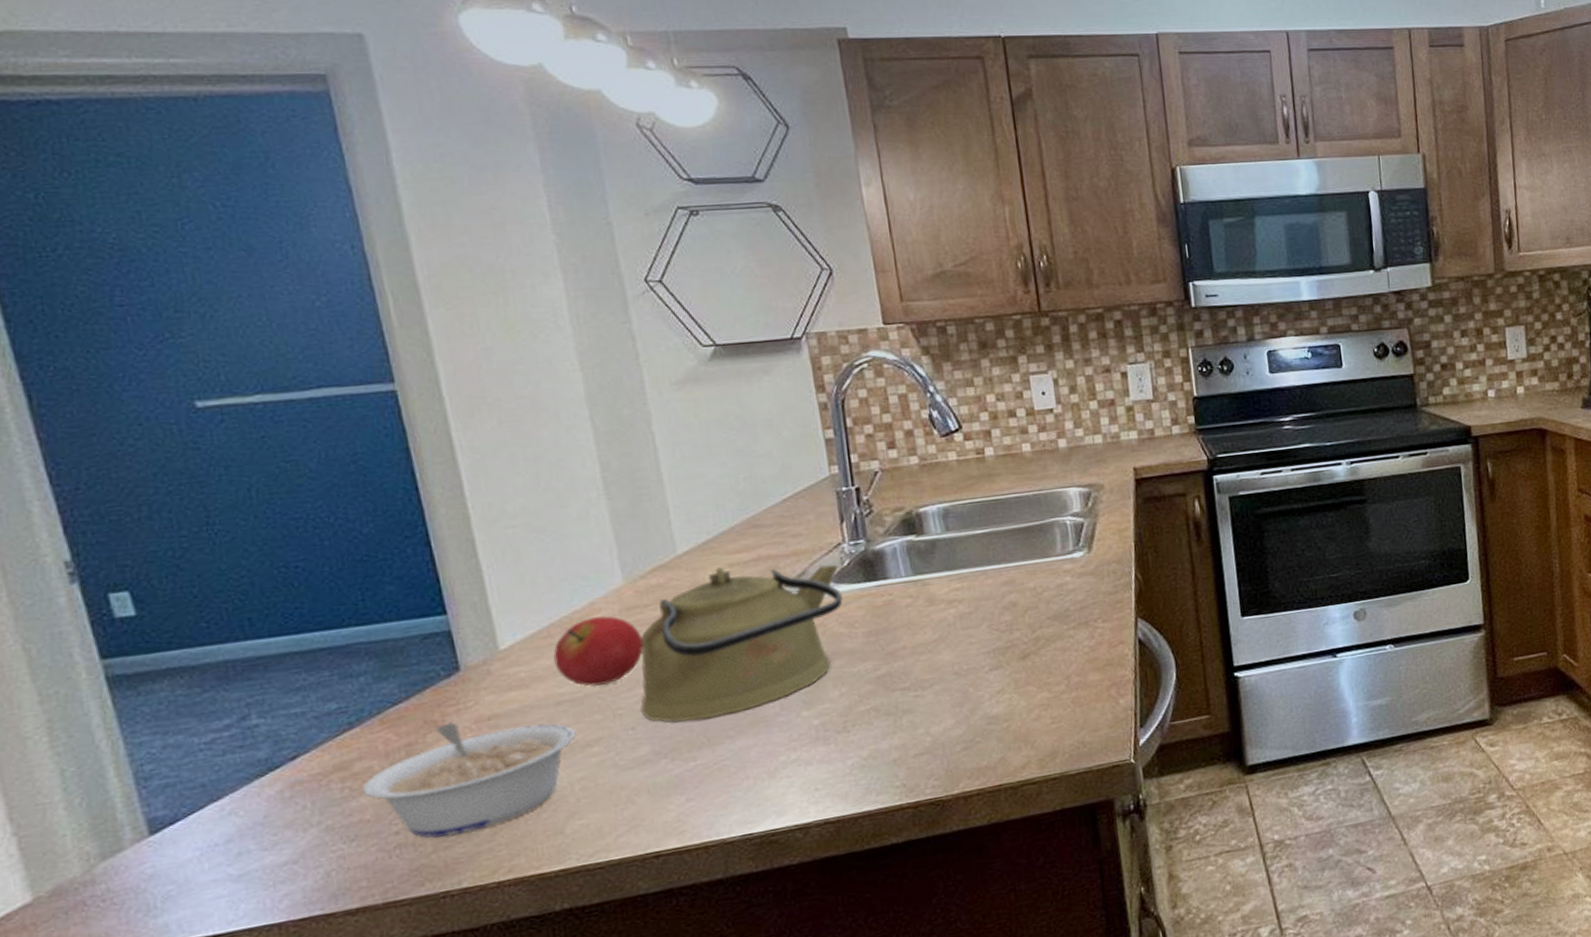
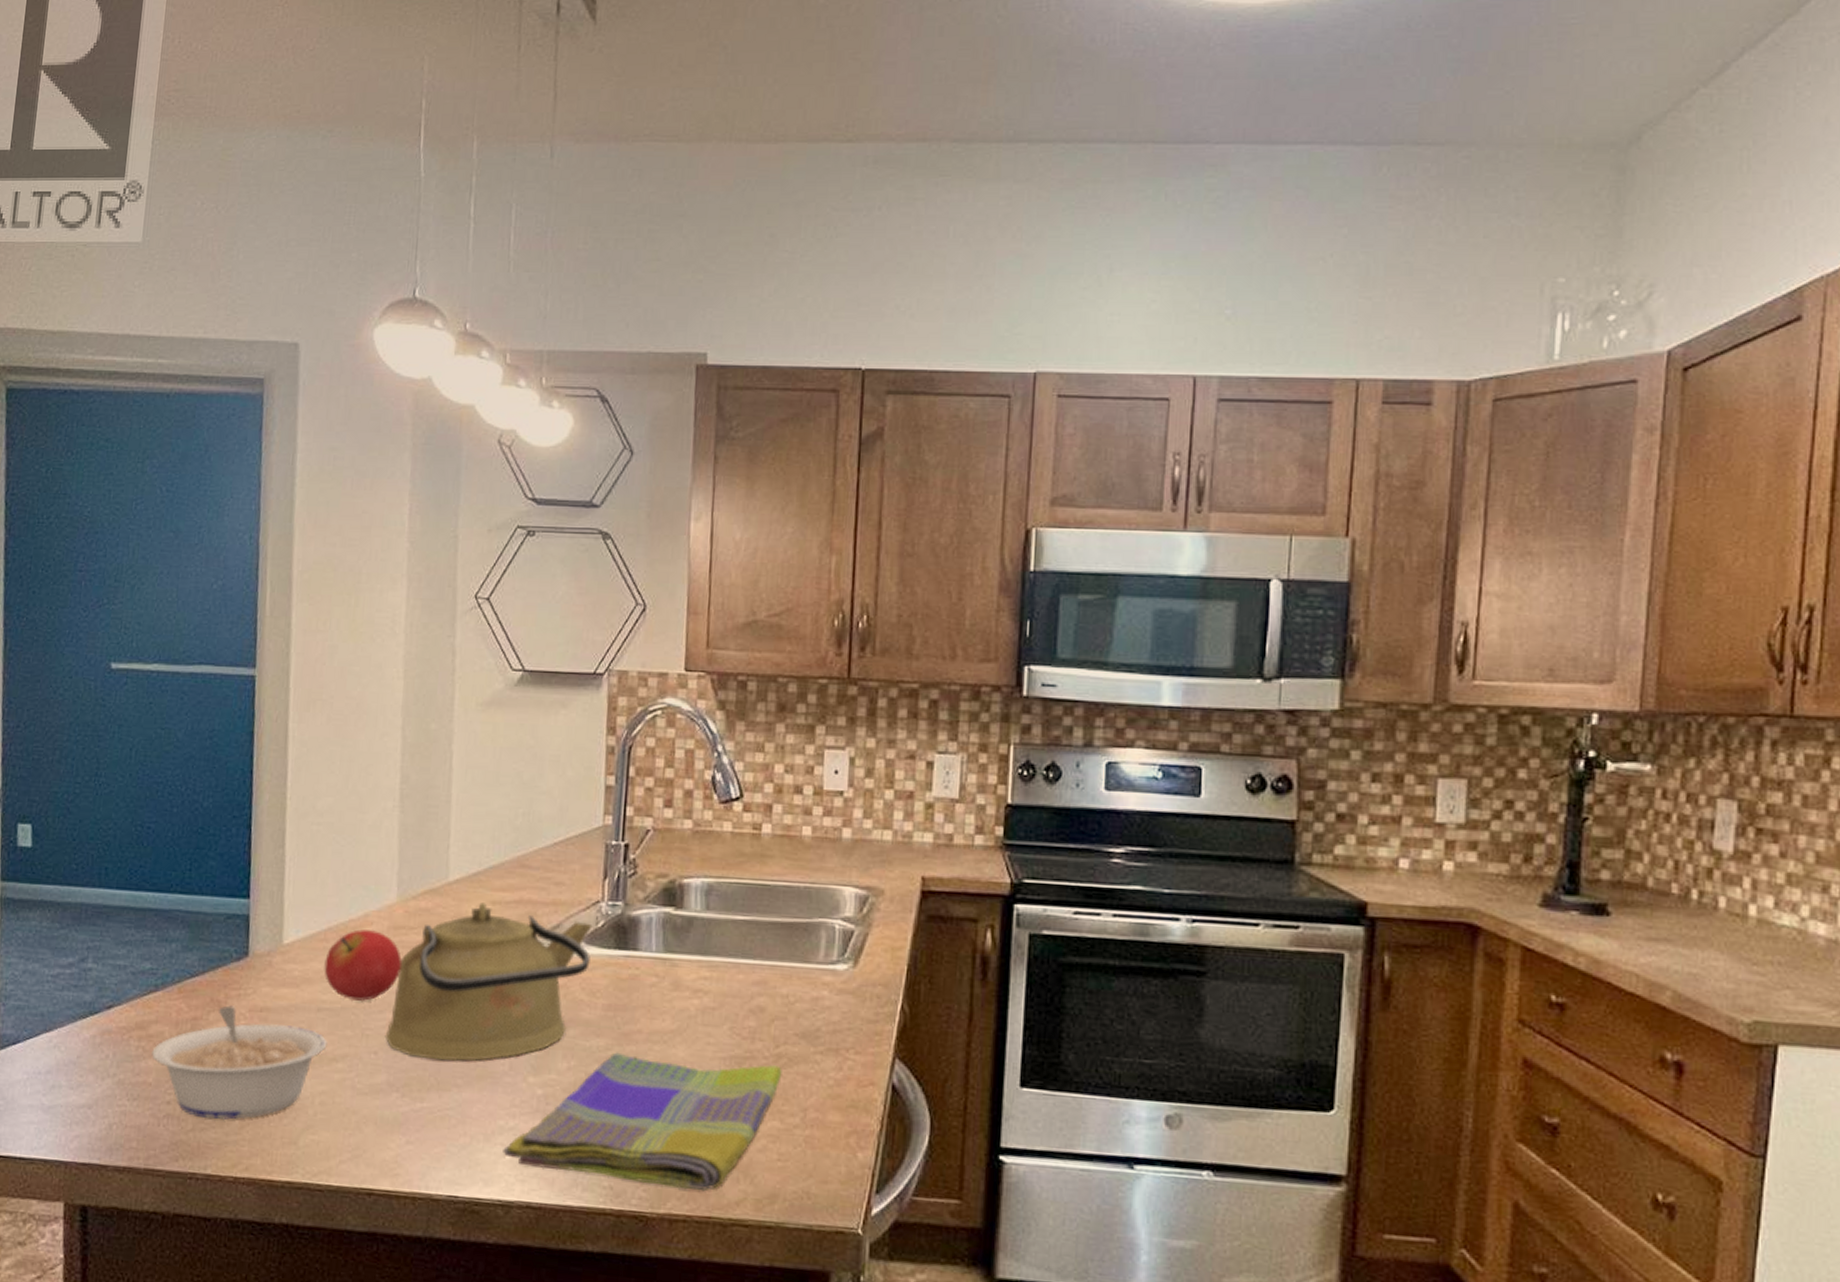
dish towel: none [790,647,1043,789] -> present [503,1052,782,1192]

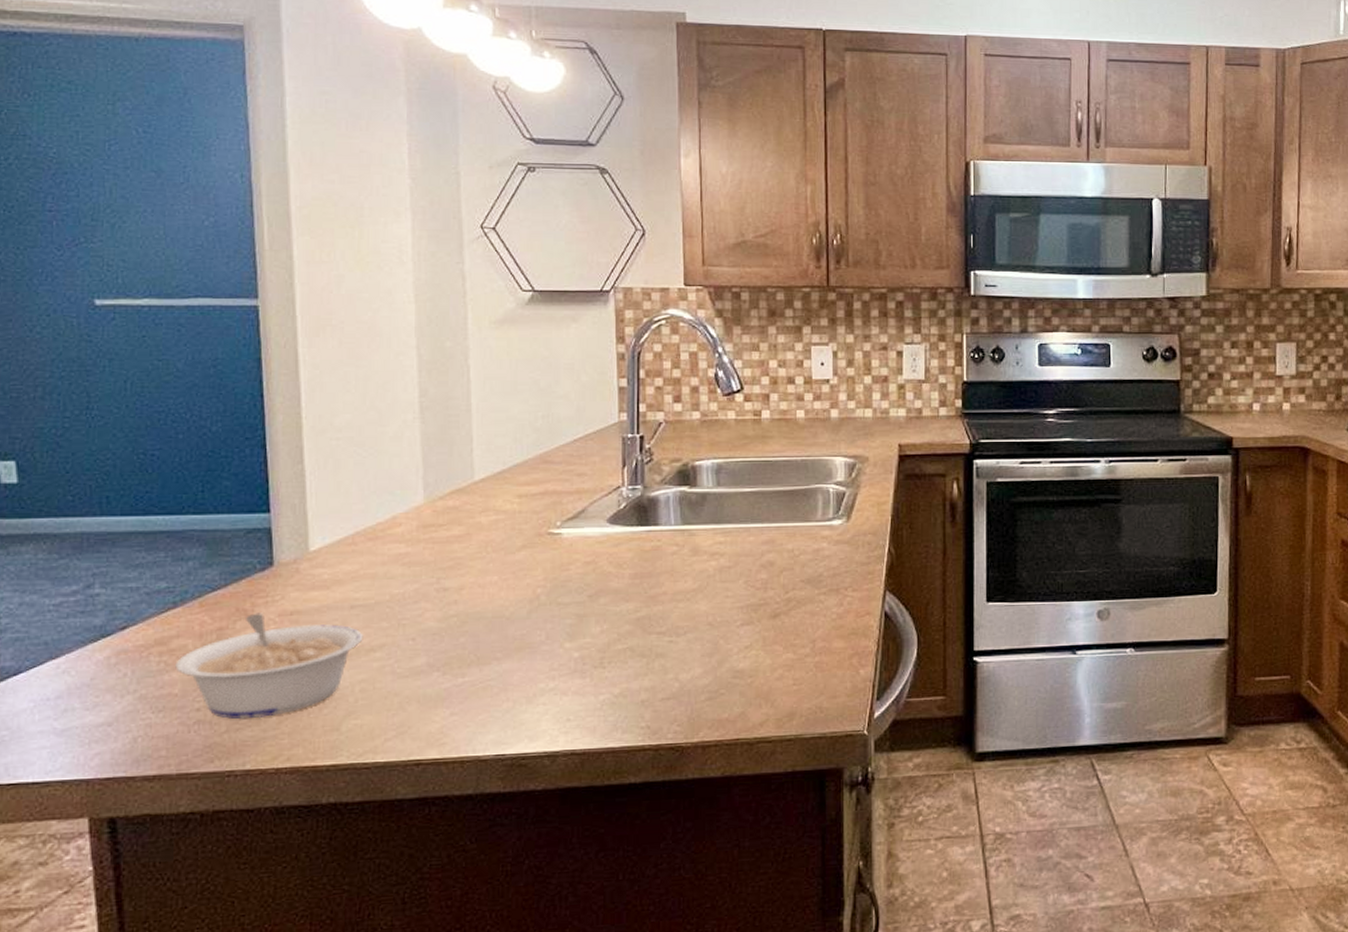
fruit: present [324,929,402,1001] -> none [354,531,433,595]
kettle: present [385,902,593,1061] -> none [421,497,615,639]
dish towel: present [503,1052,782,1192] -> none [545,608,792,720]

